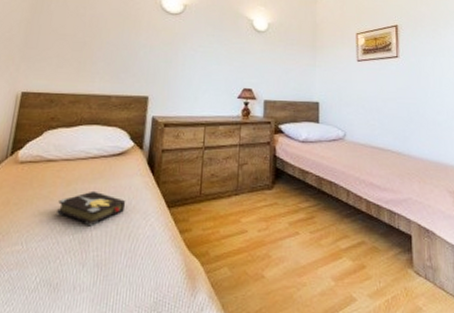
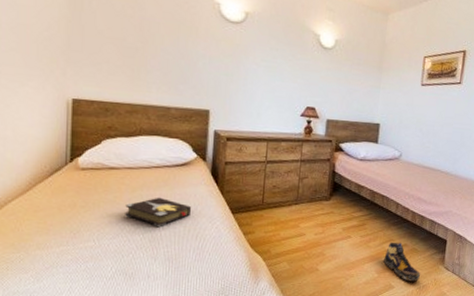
shoe: none [340,239,386,292] -> present [384,242,420,282]

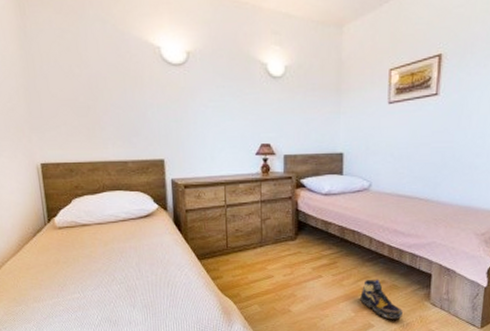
hardback book: present [125,197,192,226] -> none [101,249,161,276]

